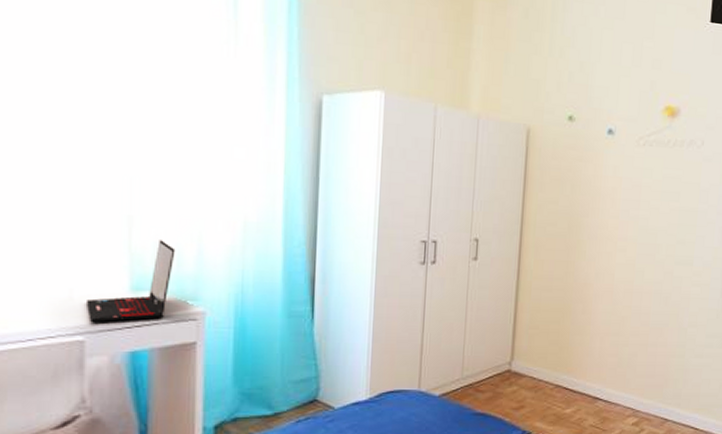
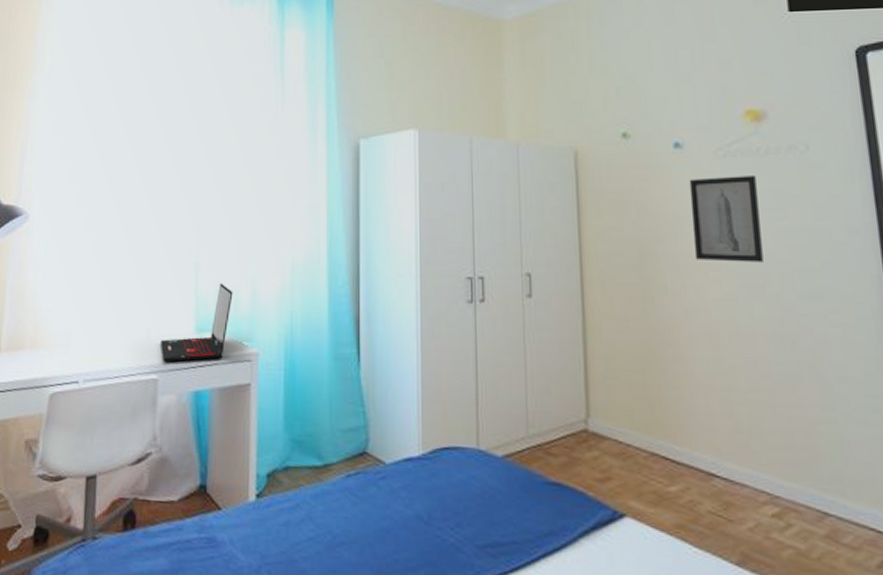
wall art: none [609,162,663,236] -> present [689,176,763,263]

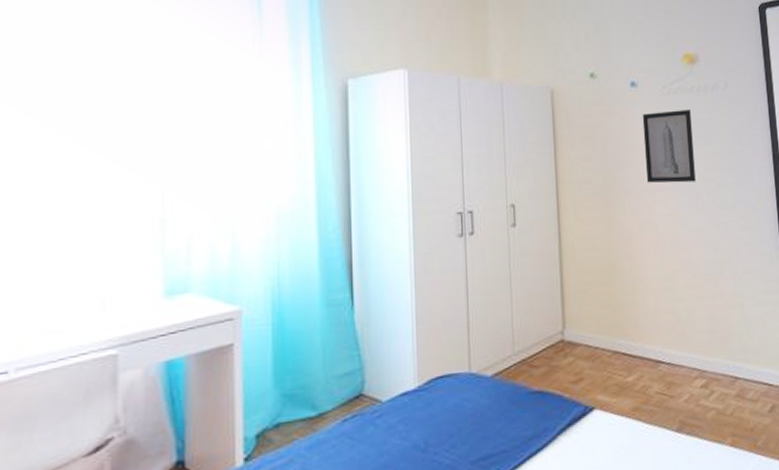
laptop: present [160,283,233,363] -> none [118,239,209,334]

